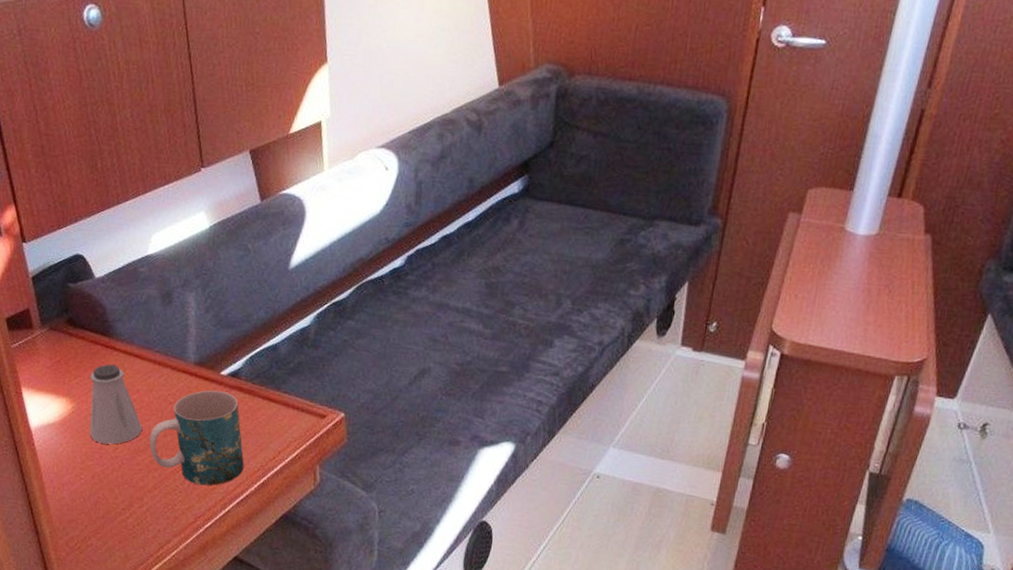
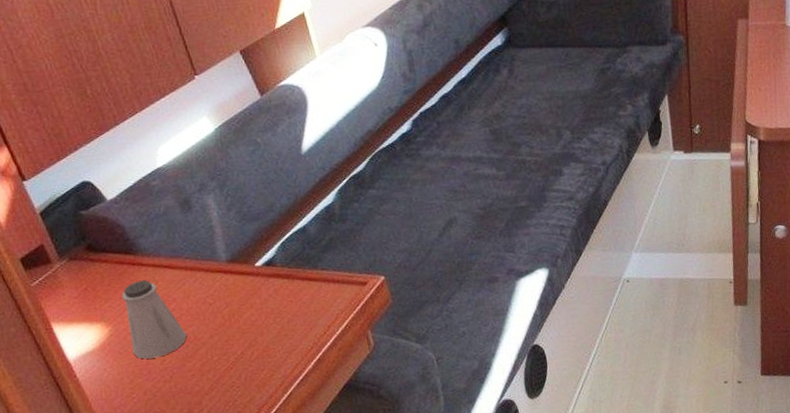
mug: present [149,390,244,486] -> none [195,281,298,376]

